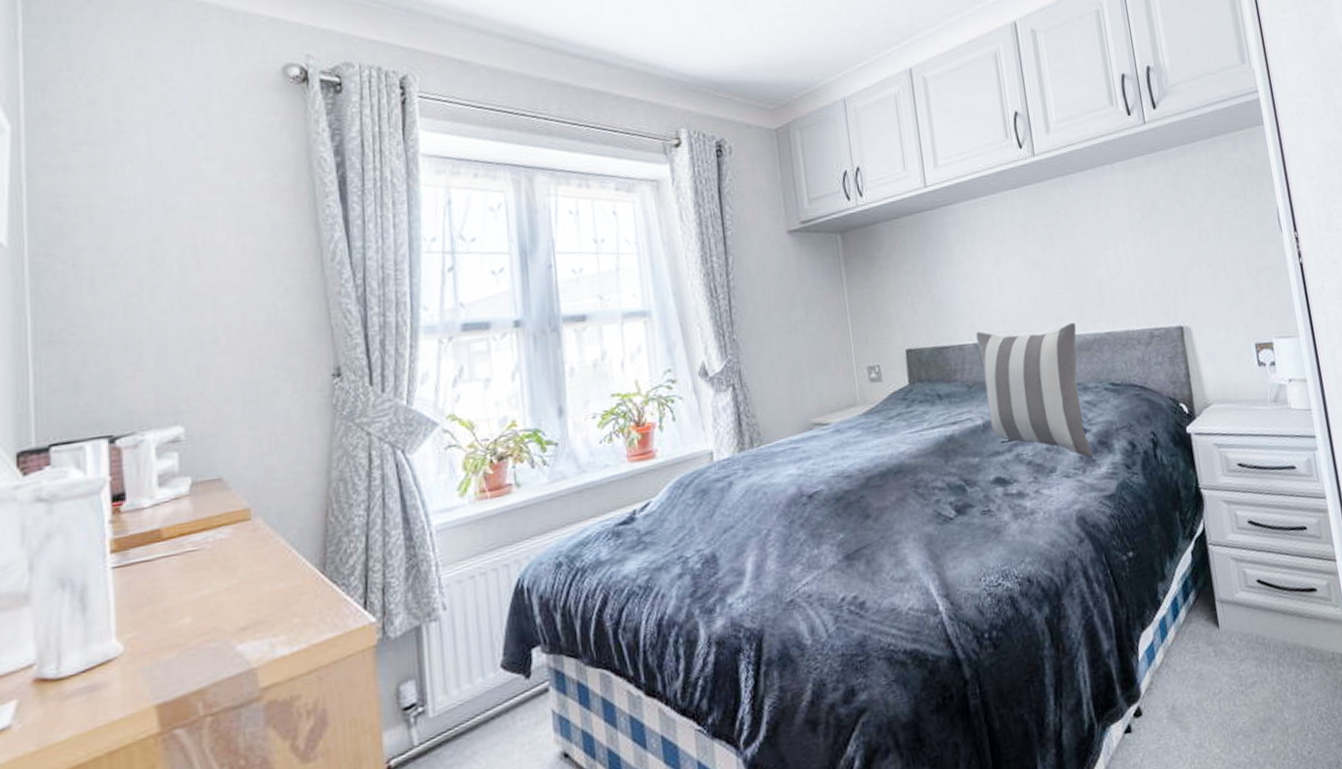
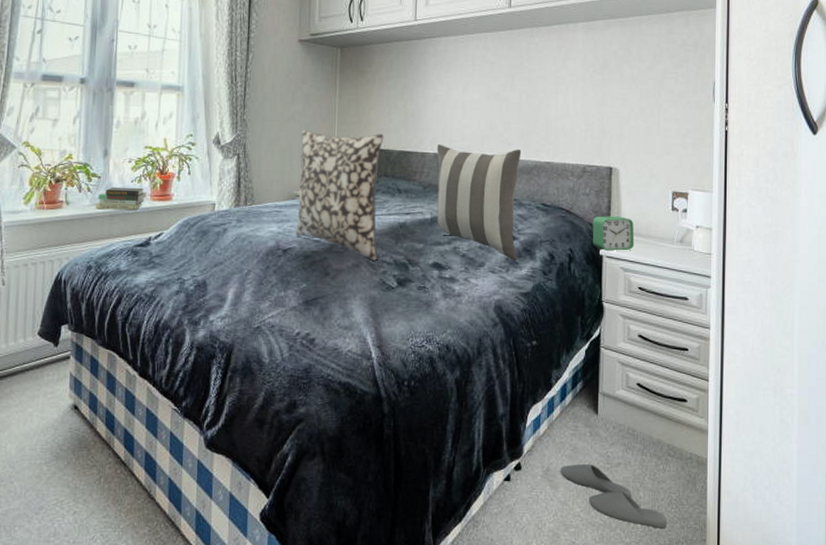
books: none [555,448,622,486] -> present [95,187,147,210]
pillow: none [808,330,926,489] -> present [296,130,383,261]
alarm clock: none [1171,383,1225,428] -> present [592,216,635,252]
slippers: none [1188,690,1322,753] -> present [560,464,667,528]

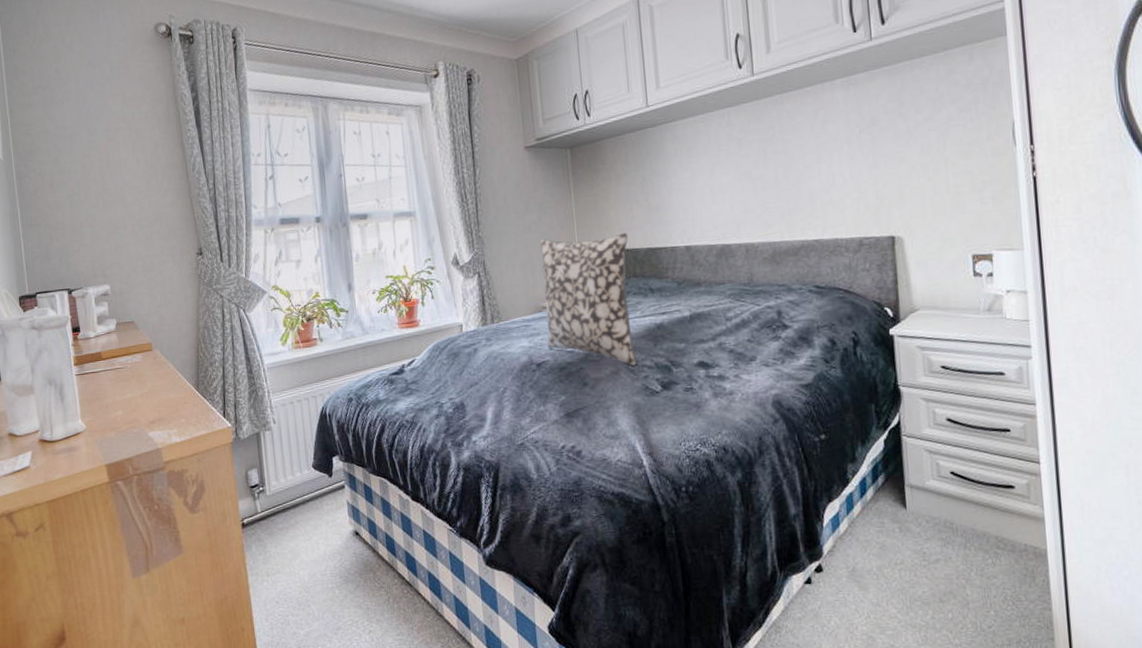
books: present [95,187,147,210] -> none [347,317,394,342]
pillow: present [435,143,522,260] -> none [686,229,792,350]
slippers: present [560,464,667,528] -> none [868,562,1003,628]
alarm clock: present [592,216,635,252] -> none [877,289,931,330]

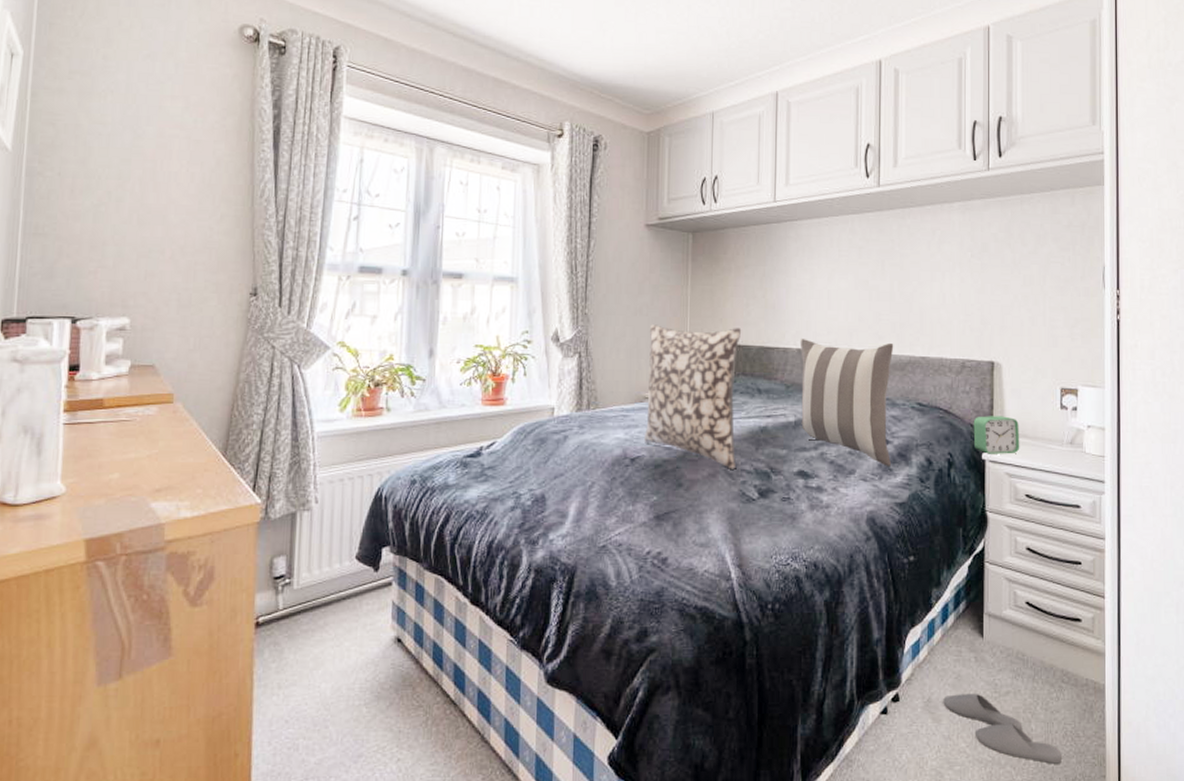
pillow: none [686,229,792,350] -> present [799,338,894,466]
slippers: none [868,562,1003,628] -> present [943,694,1062,764]
alarm clock: none [877,289,931,330] -> present [973,416,1020,455]

